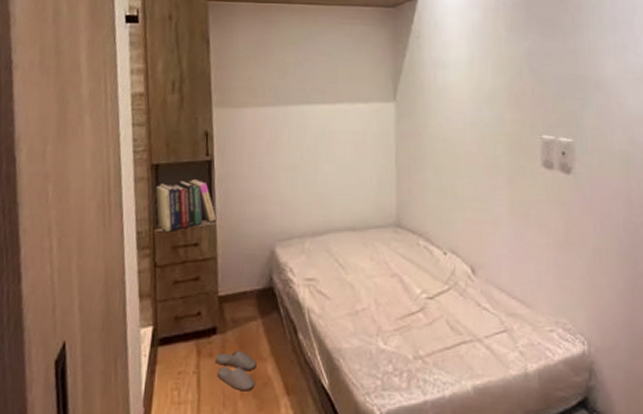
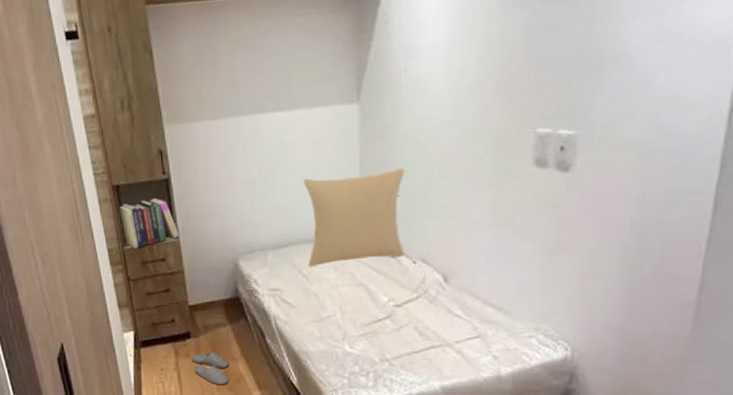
pillow: none [343,163,436,256] -> present [303,168,405,267]

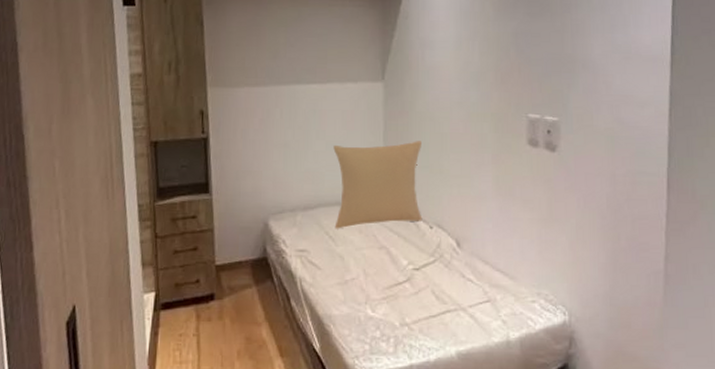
books: present [119,197,180,249] -> none [155,155,213,205]
slippers: present [191,351,230,386] -> none [213,315,252,353]

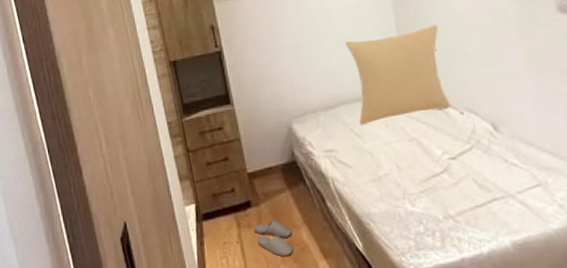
slippers: none [213,315,252,353] -> present [254,220,294,257]

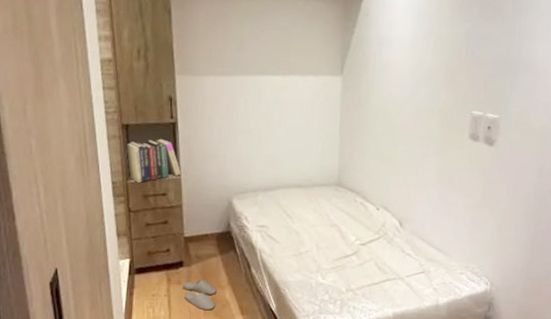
books: none [177,69,235,120] -> present [127,138,182,183]
pillow: present [345,25,451,126] -> none [292,132,374,209]

